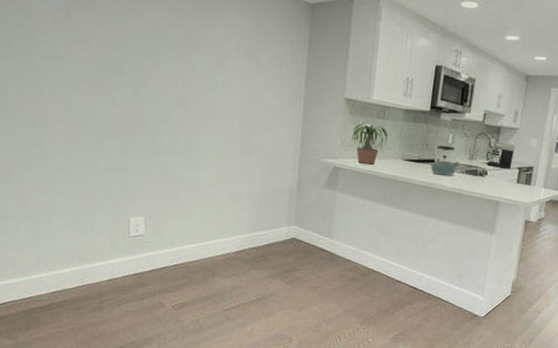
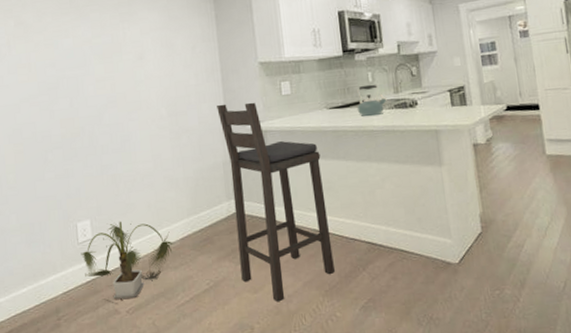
plant: none [131,223,228,299] -> present [81,221,173,304]
bar stool: none [289,131,386,322] -> present [217,102,335,302]
potted plant: present [349,123,389,166] -> none [271,80,312,123]
coffee maker: present [486,142,515,169] -> none [411,68,441,95]

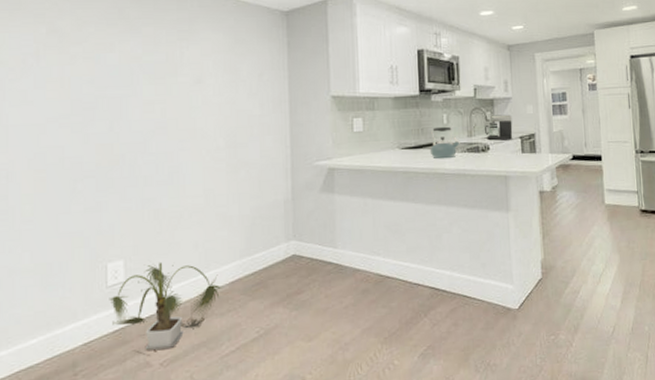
bar stool: present [217,102,335,302] -> none [282,137,395,351]
coffee maker: none [411,68,441,95] -> present [485,114,513,141]

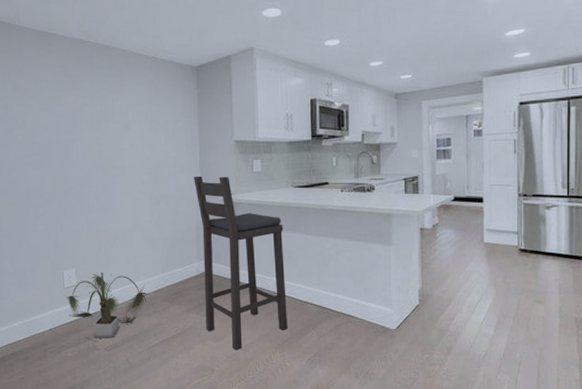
bar stool: none [282,137,395,351] -> present [194,176,287,351]
kettle: present [429,126,461,159] -> none [319,168,349,197]
coffee maker: present [485,114,513,141] -> none [371,158,397,182]

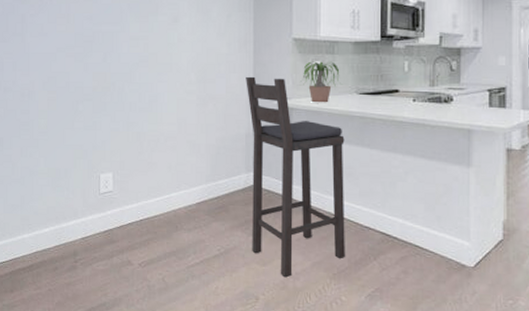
plant: present [66,271,148,342] -> none [101,178,189,256]
potted plant: none [243,160,280,197] -> present [300,61,342,103]

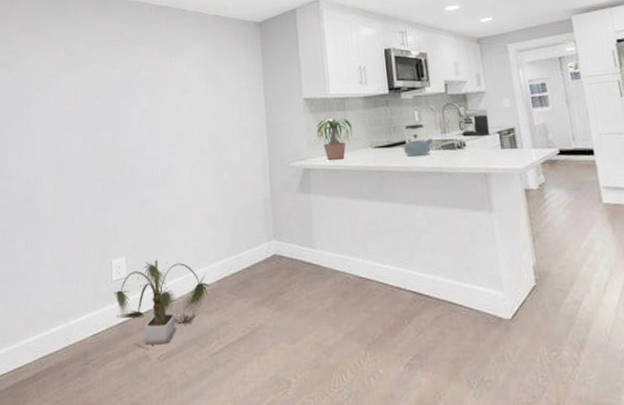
plant: none [101,178,189,256] -> present [114,259,209,350]
bar stool: present [246,76,345,278] -> none [260,139,378,355]
kettle: none [388,74,422,107] -> present [402,123,435,157]
coffee maker: none [449,65,481,92] -> present [459,109,491,136]

